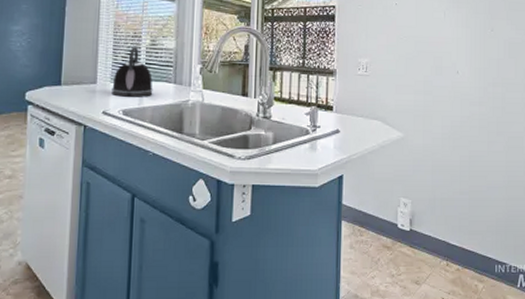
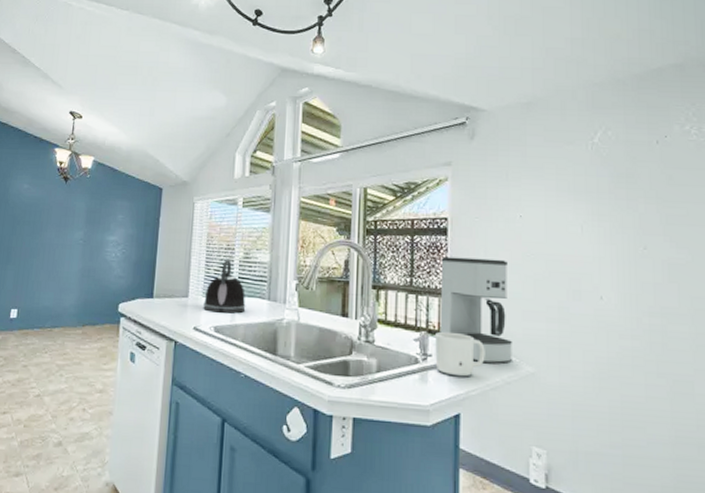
mug: none [323,105,365,144] -> present [435,331,485,377]
coffee maker: none [327,40,386,132] -> present [440,256,512,364]

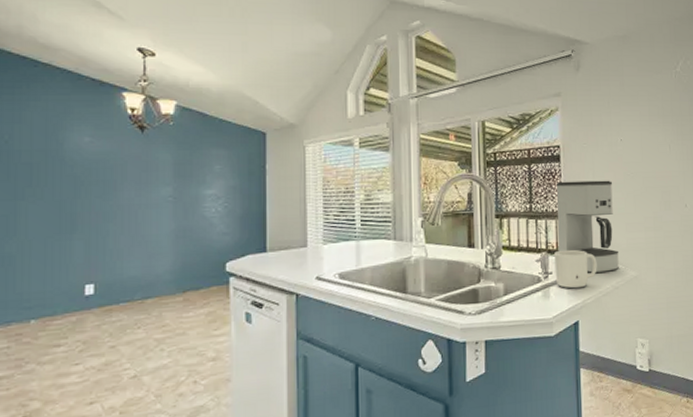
kettle: present [203,258,246,314] -> none [325,202,371,259]

